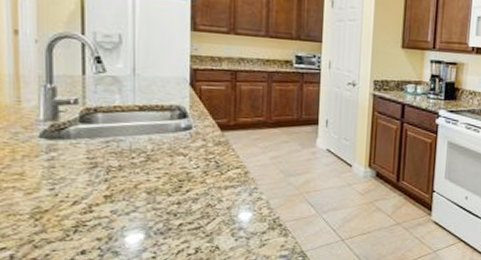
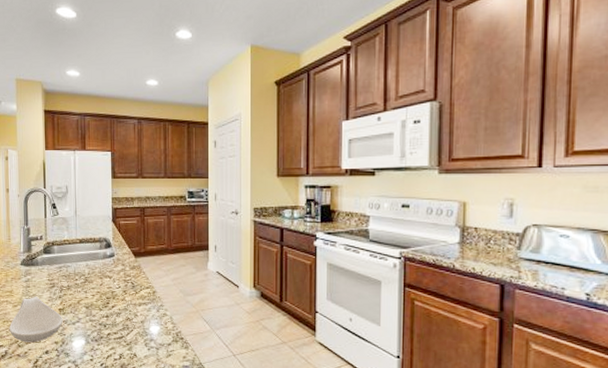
spoon rest: none [17,179,111,241] -> present [9,296,63,343]

